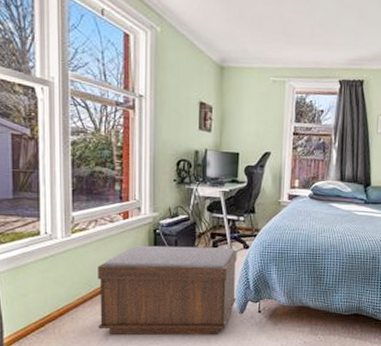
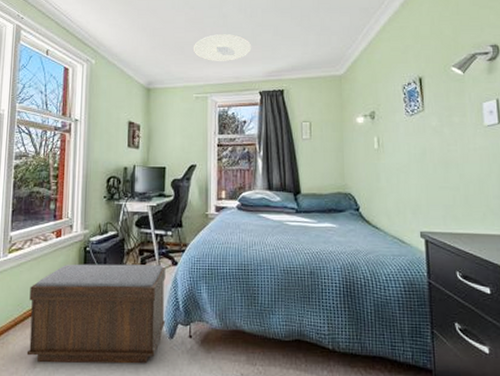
ceiling light: none [271,11,335,45] -> present [193,34,252,62]

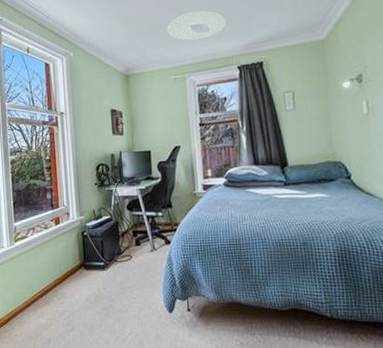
bench: present [26,264,166,364] -> none [37,244,164,339]

